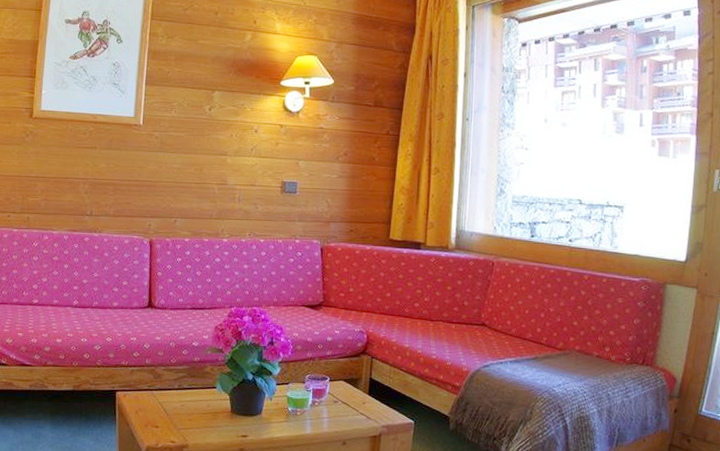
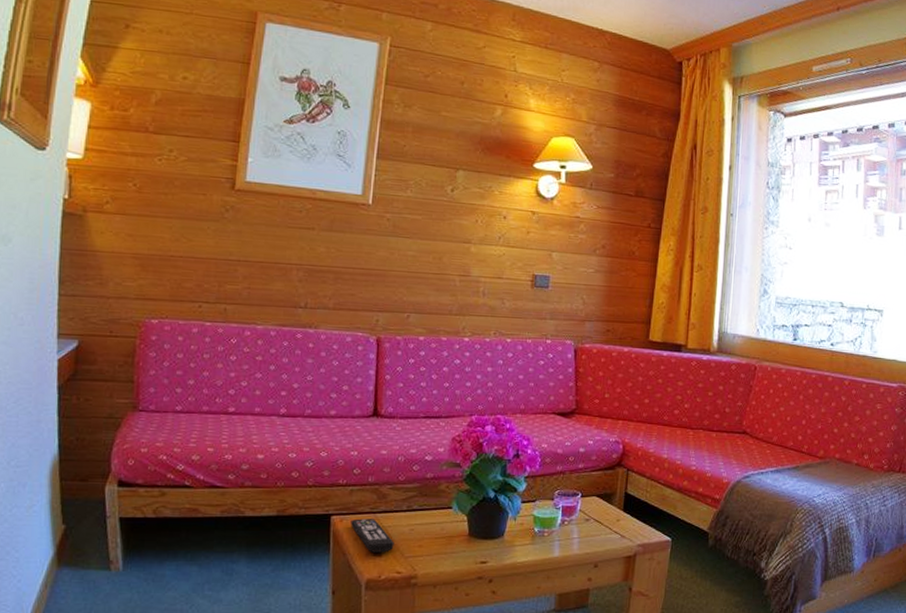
remote control: none [132,394,169,424] -> present [351,518,395,553]

